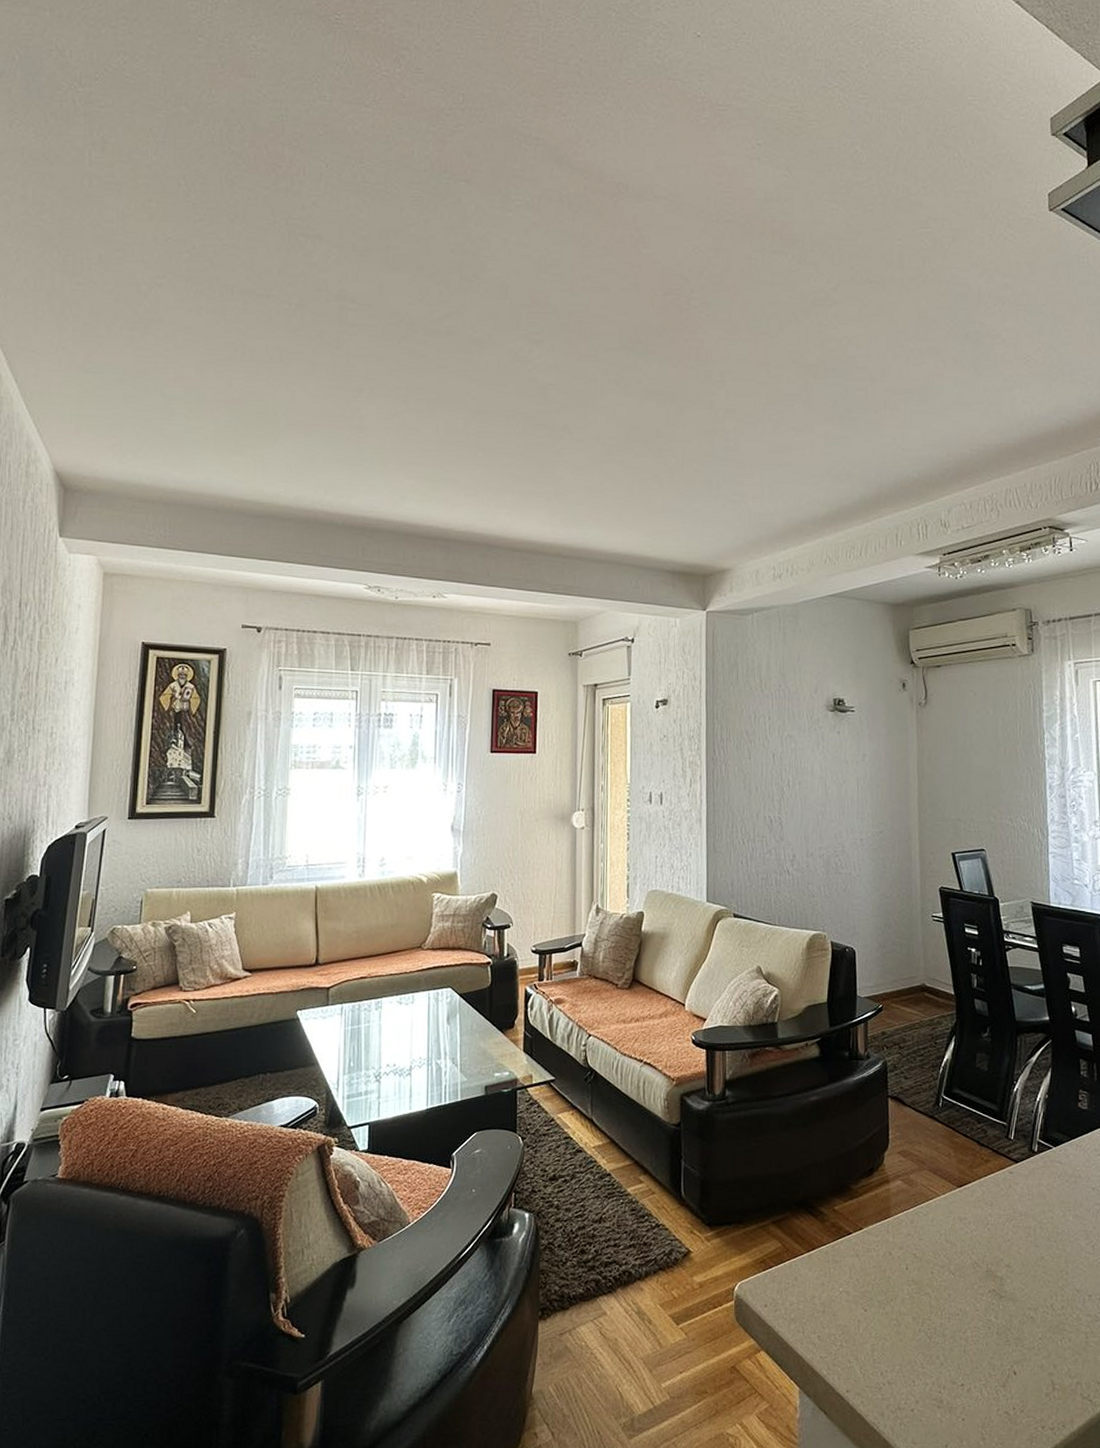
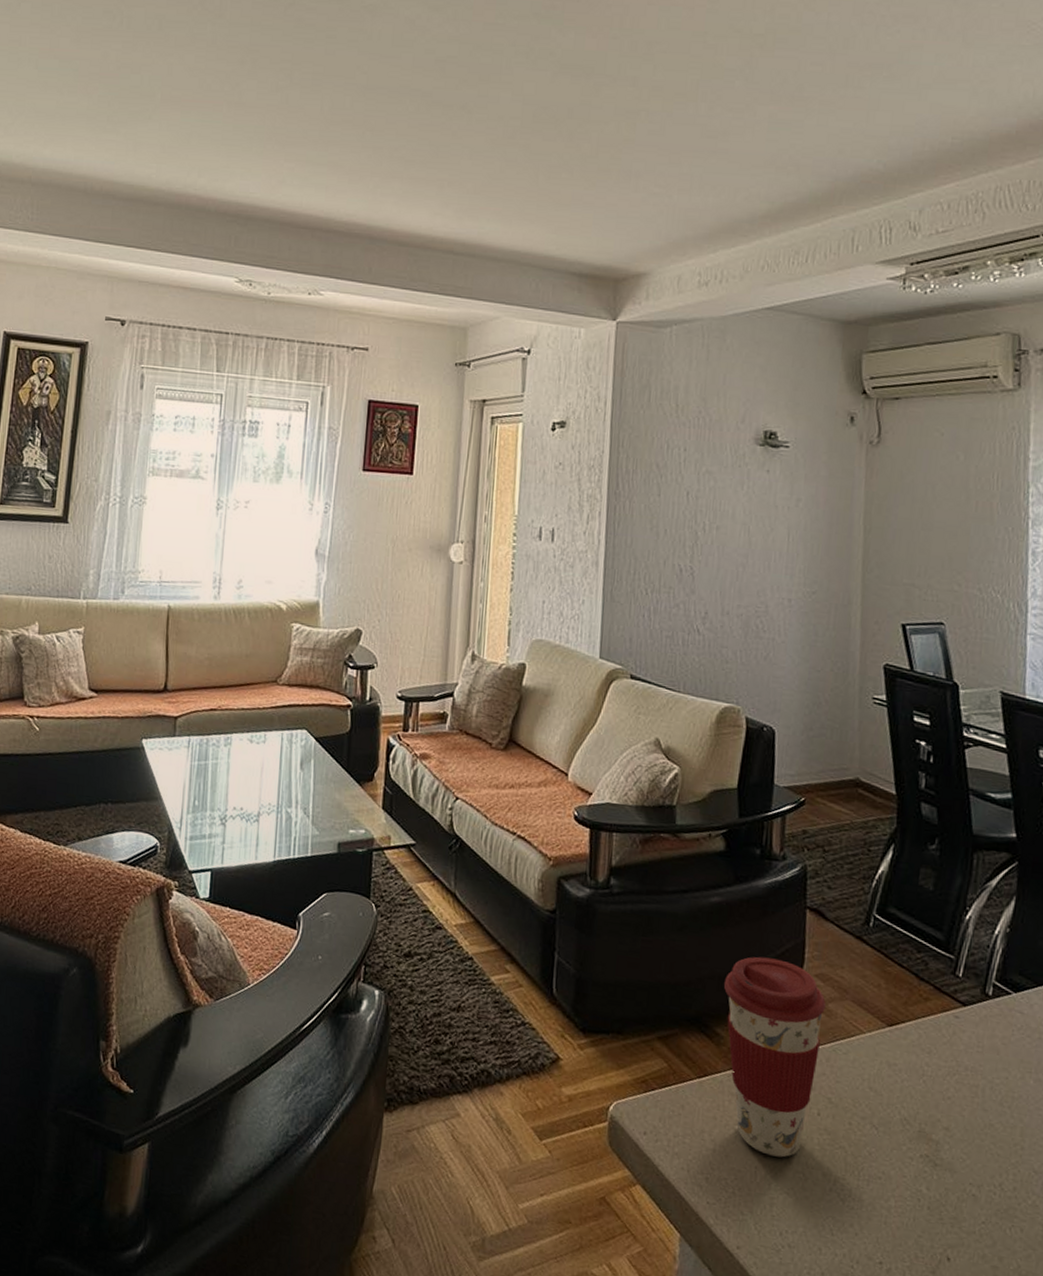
coffee cup: none [824,1142,908,1309] -> present [723,956,826,1158]

